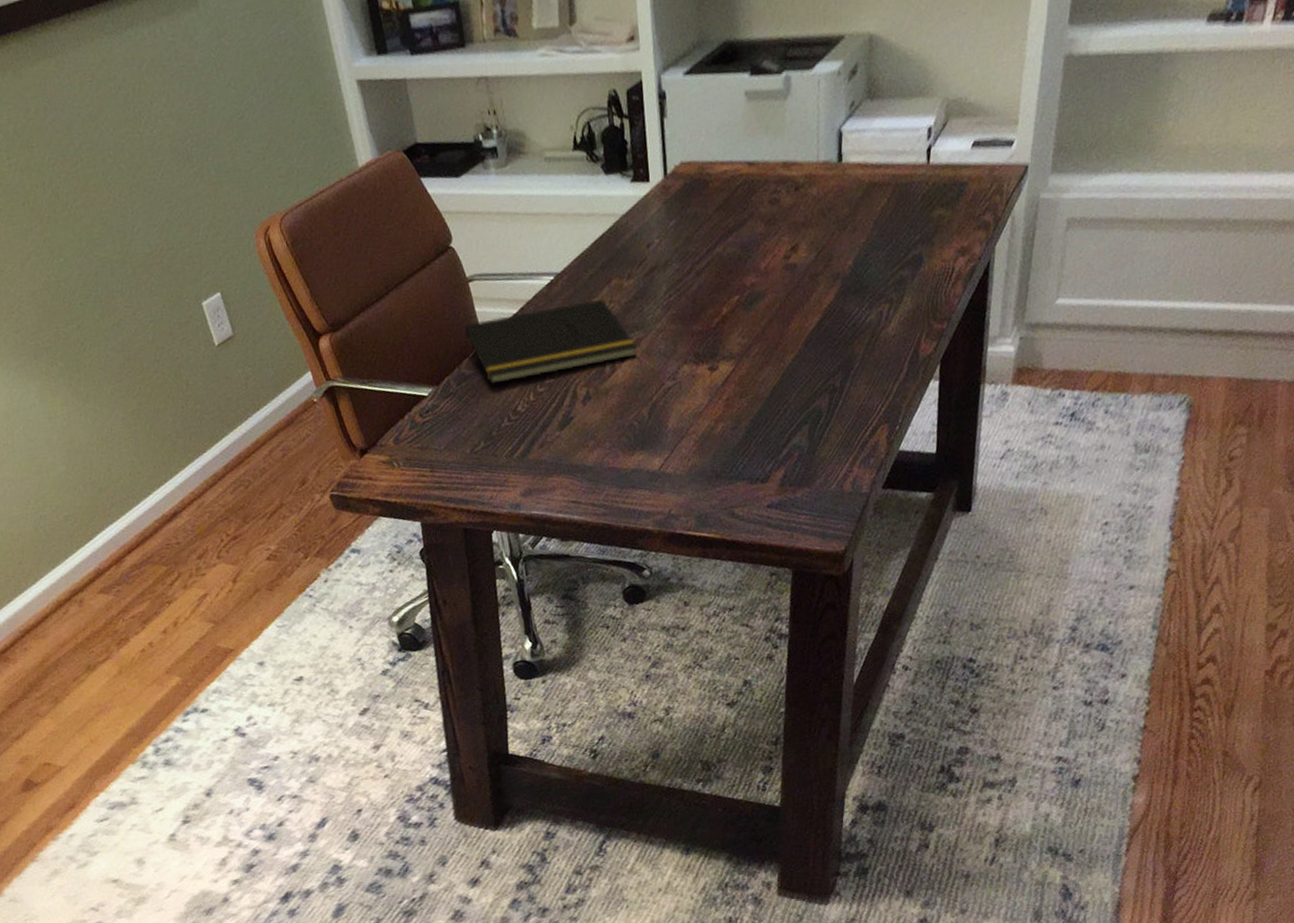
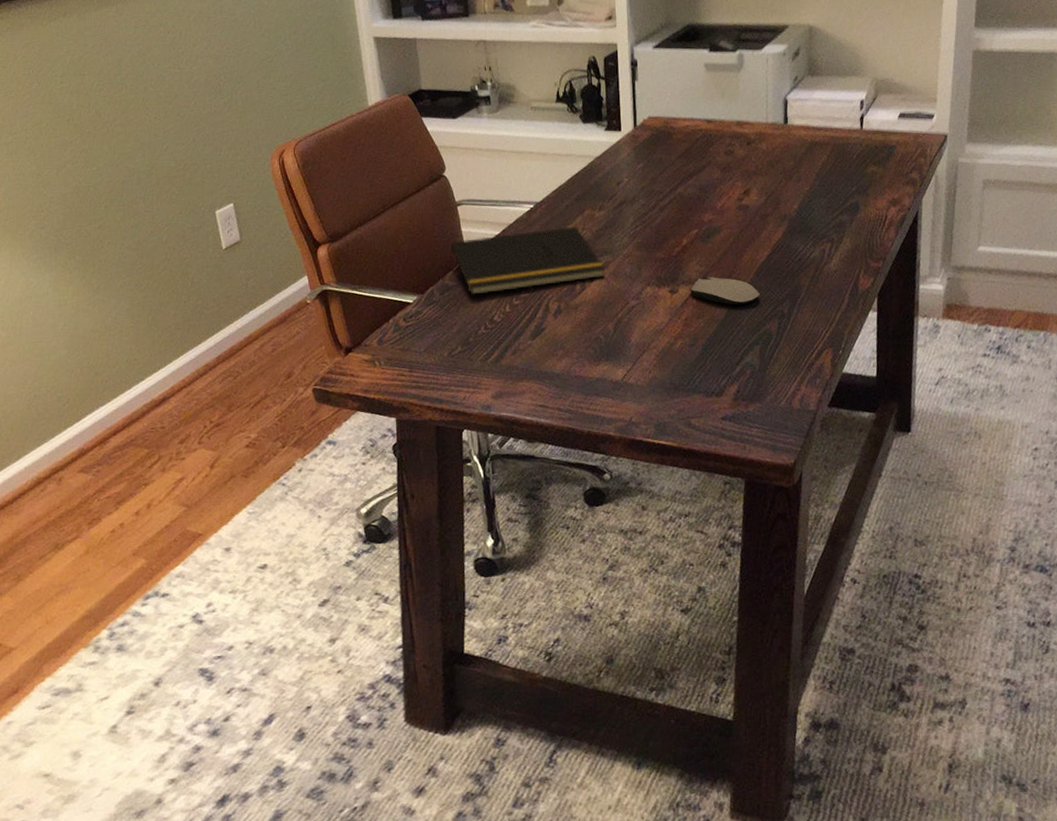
computer mouse: none [731,349,809,381] -> present [690,276,760,305]

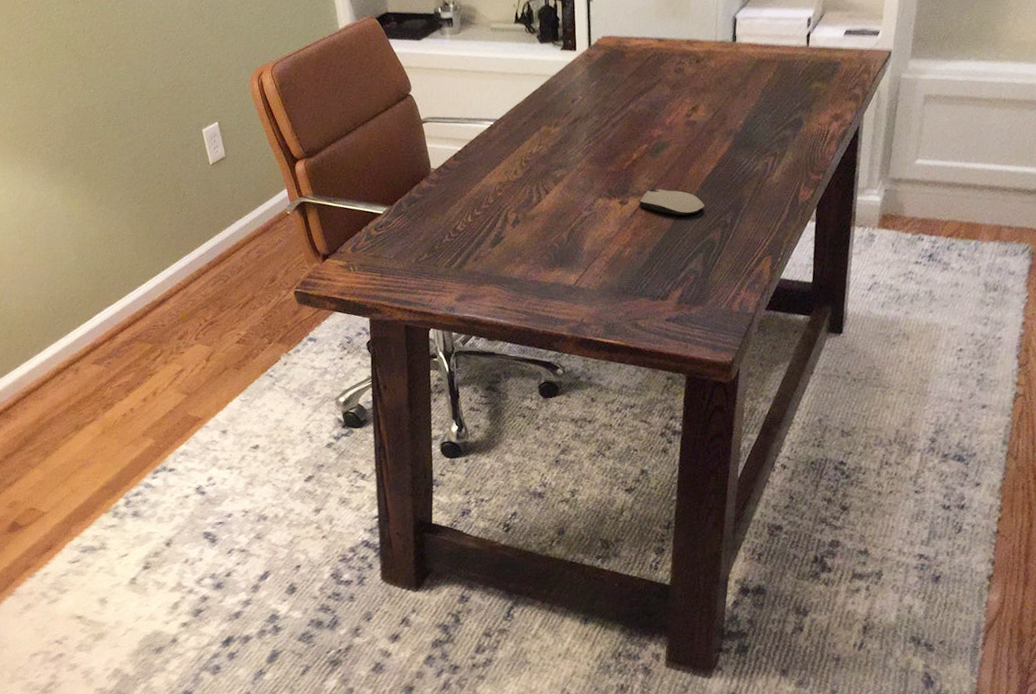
notepad: present [449,226,605,296] -> none [415,141,560,207]

